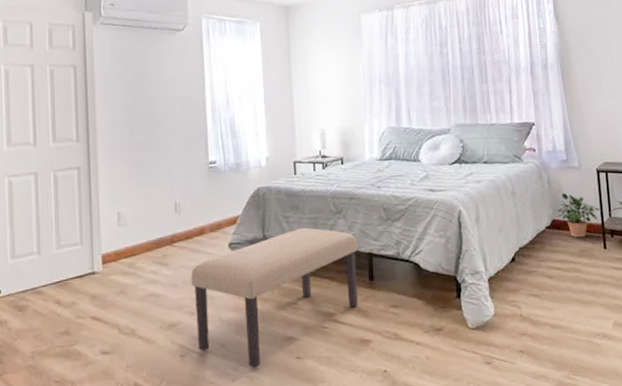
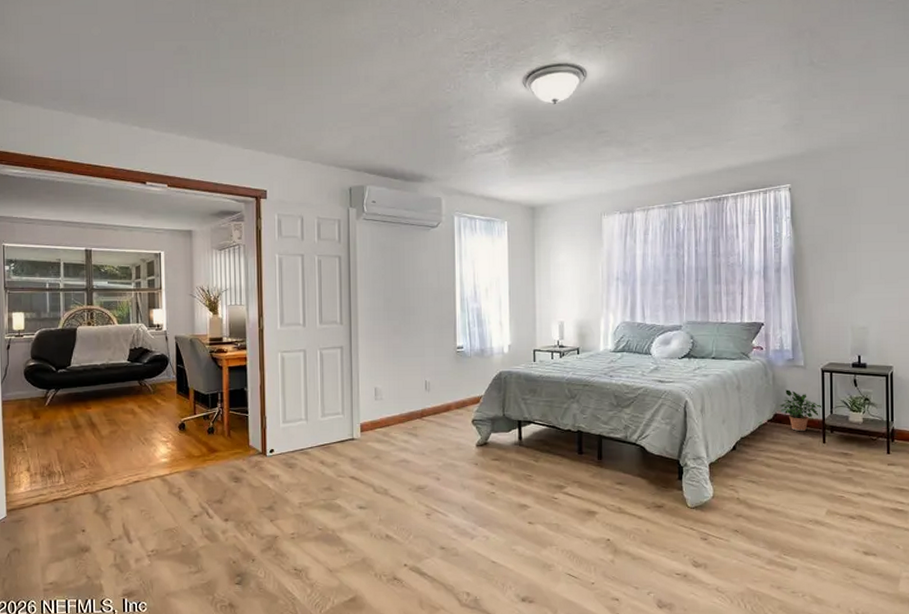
bench: present [190,227,358,368] -> none [437,409,588,529]

